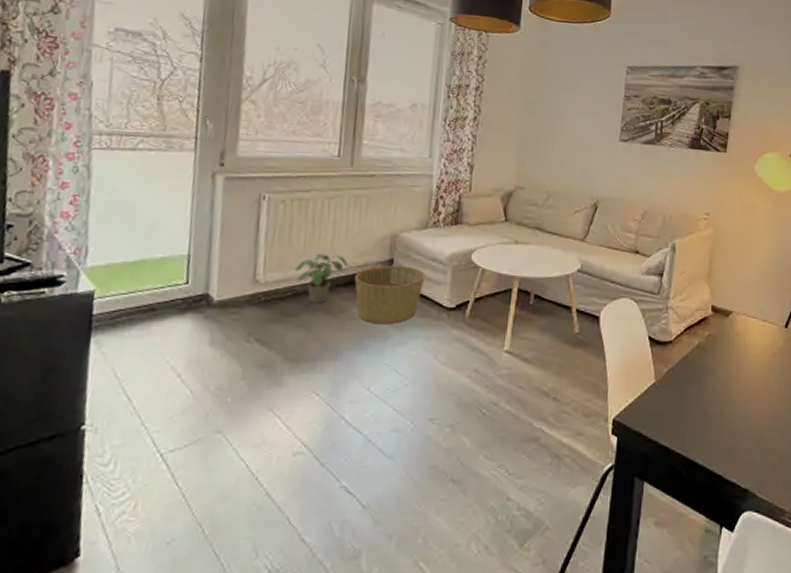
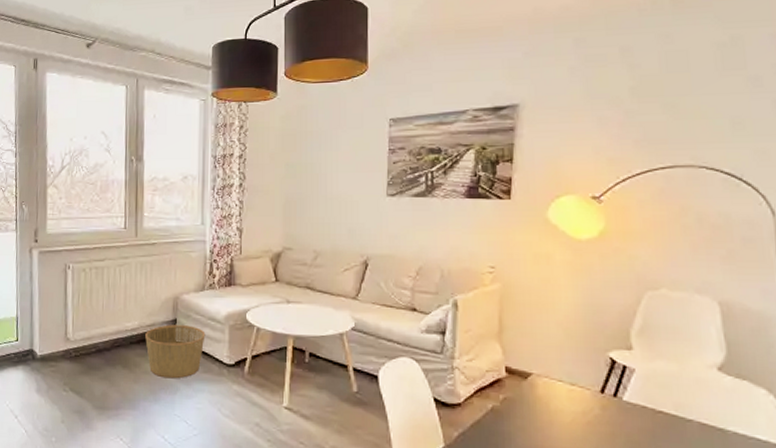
potted plant: present [295,253,349,304] -> none [97,314,139,359]

